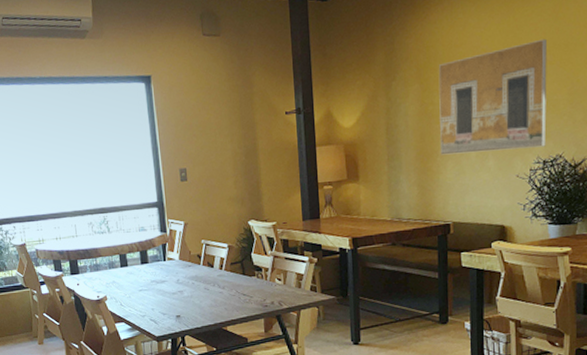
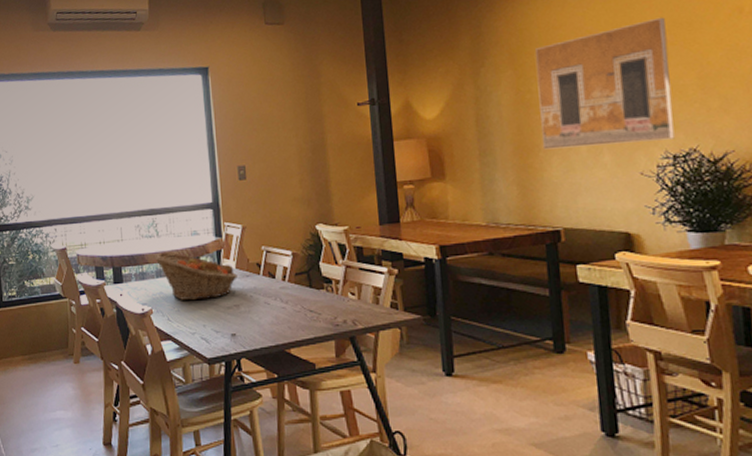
fruit basket: none [106,246,181,289] -> present [153,252,238,301]

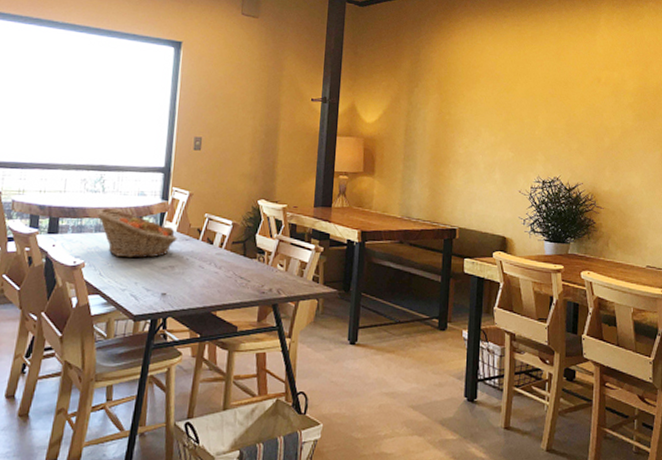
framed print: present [535,17,675,150] -> none [453,74,550,168]

